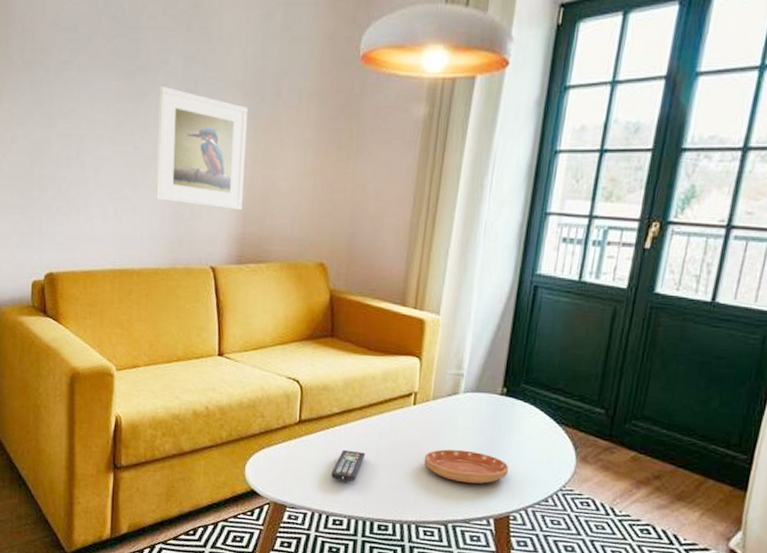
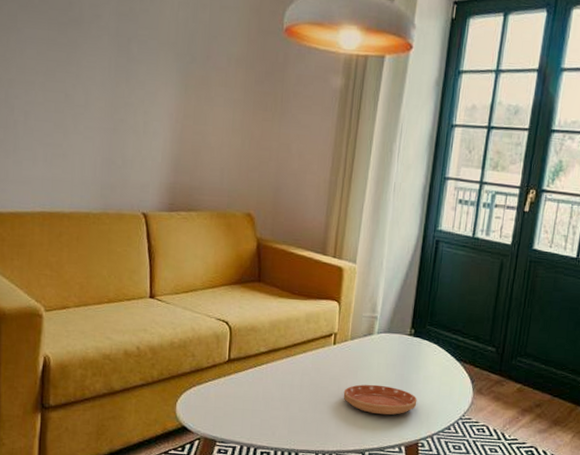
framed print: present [156,86,249,211] -> none [88,39,180,162]
remote control: present [331,449,366,482] -> none [259,386,291,416]

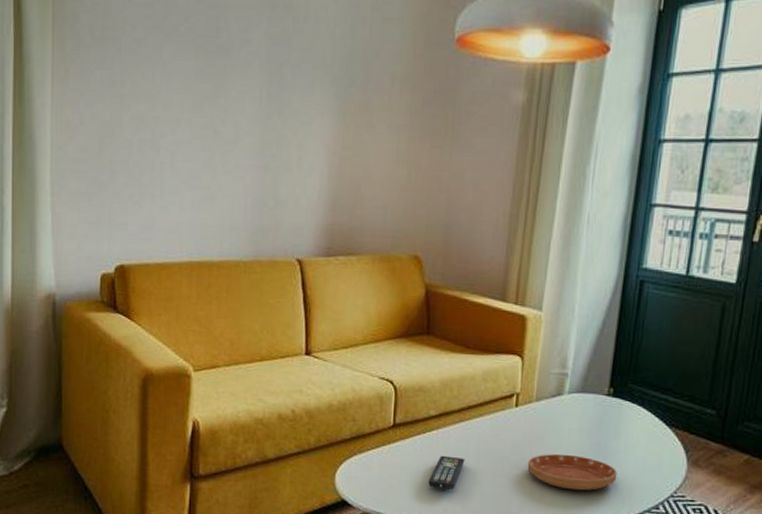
remote control: none [259,386,291,416] -> present [428,455,465,490]

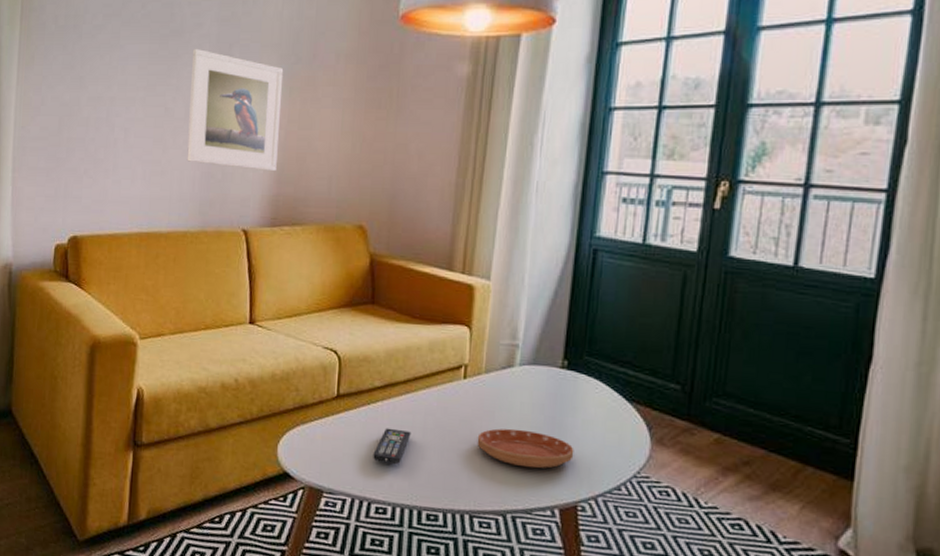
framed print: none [238,66,337,200] -> present [187,48,284,172]

